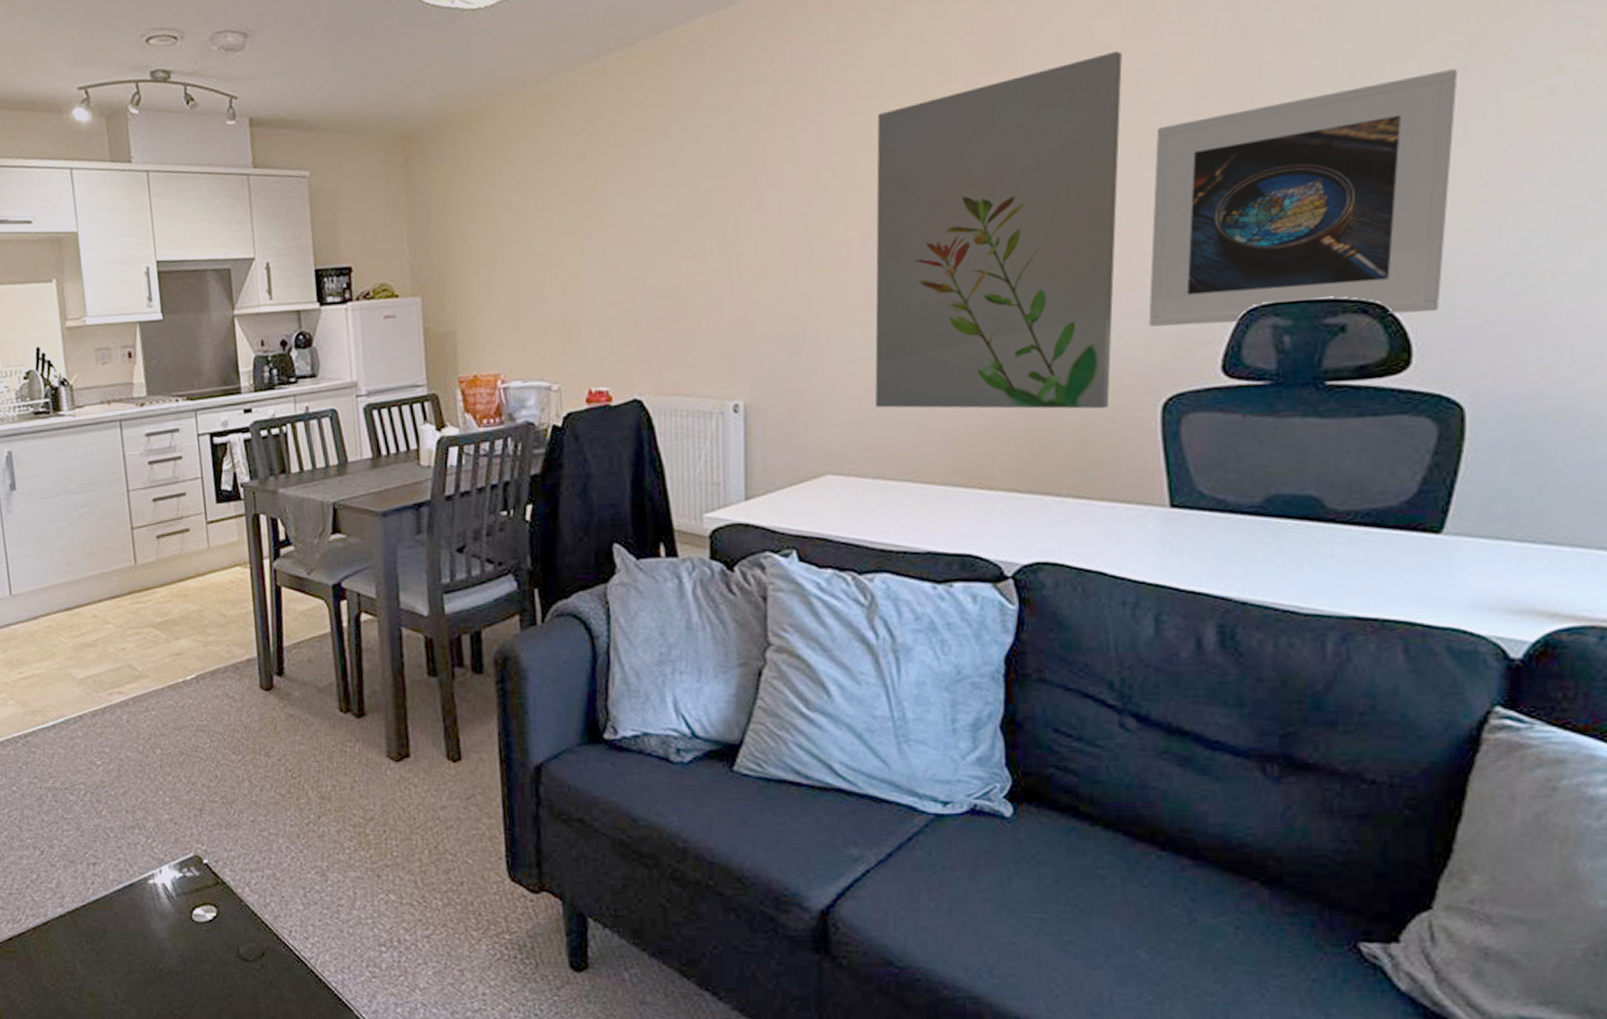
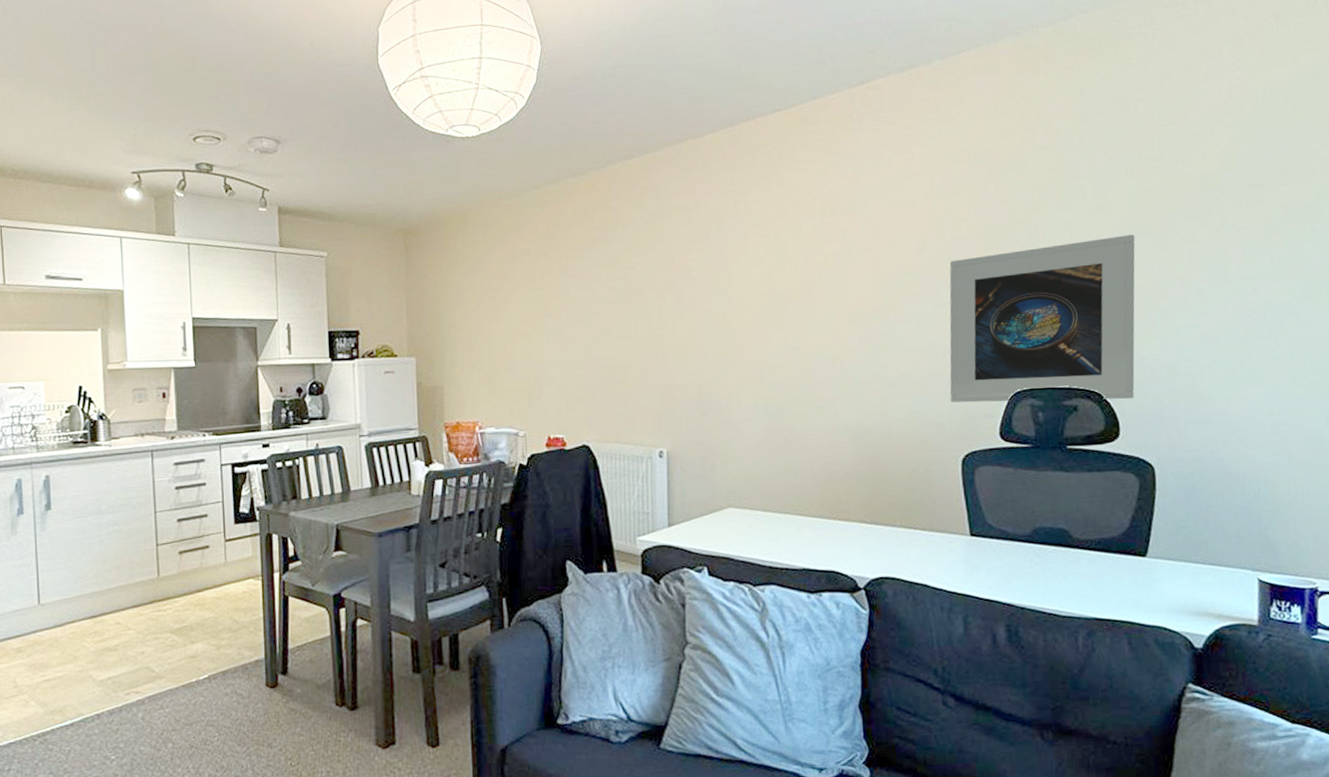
wall art: present [875,50,1122,409] -> none [761,205,927,462]

